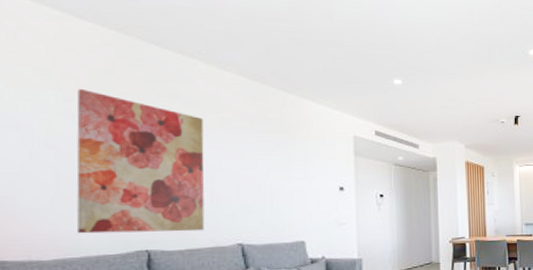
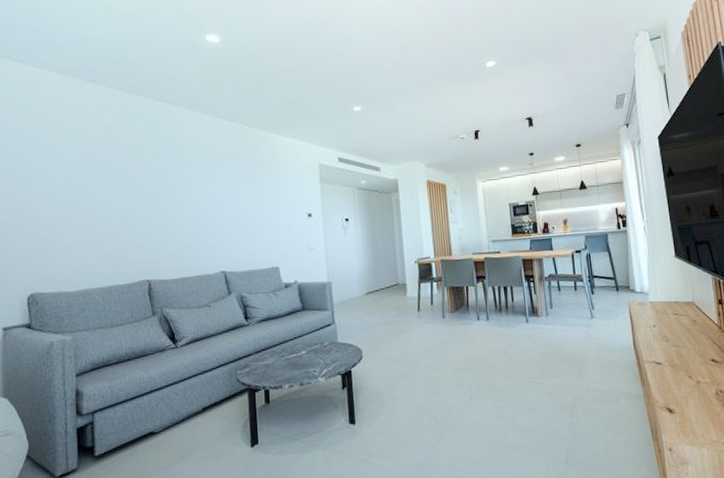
wall art: present [76,88,205,234] -> none [92,142,194,268]

